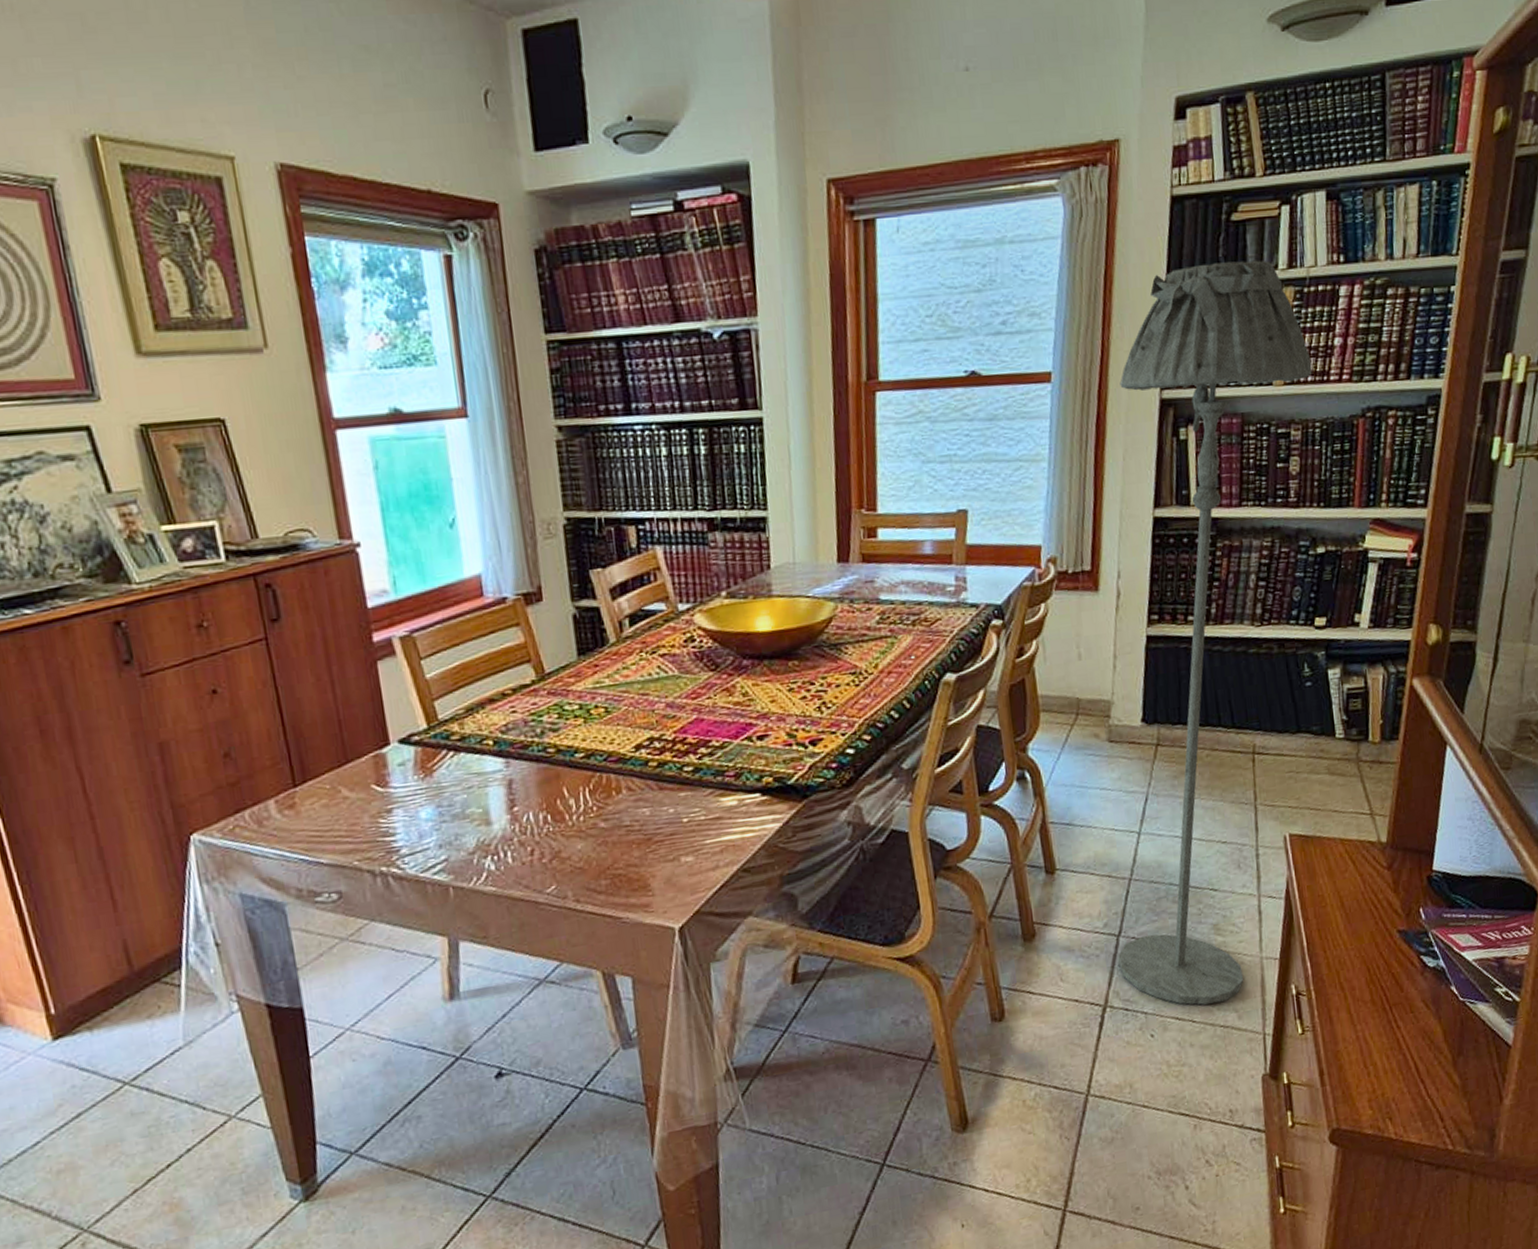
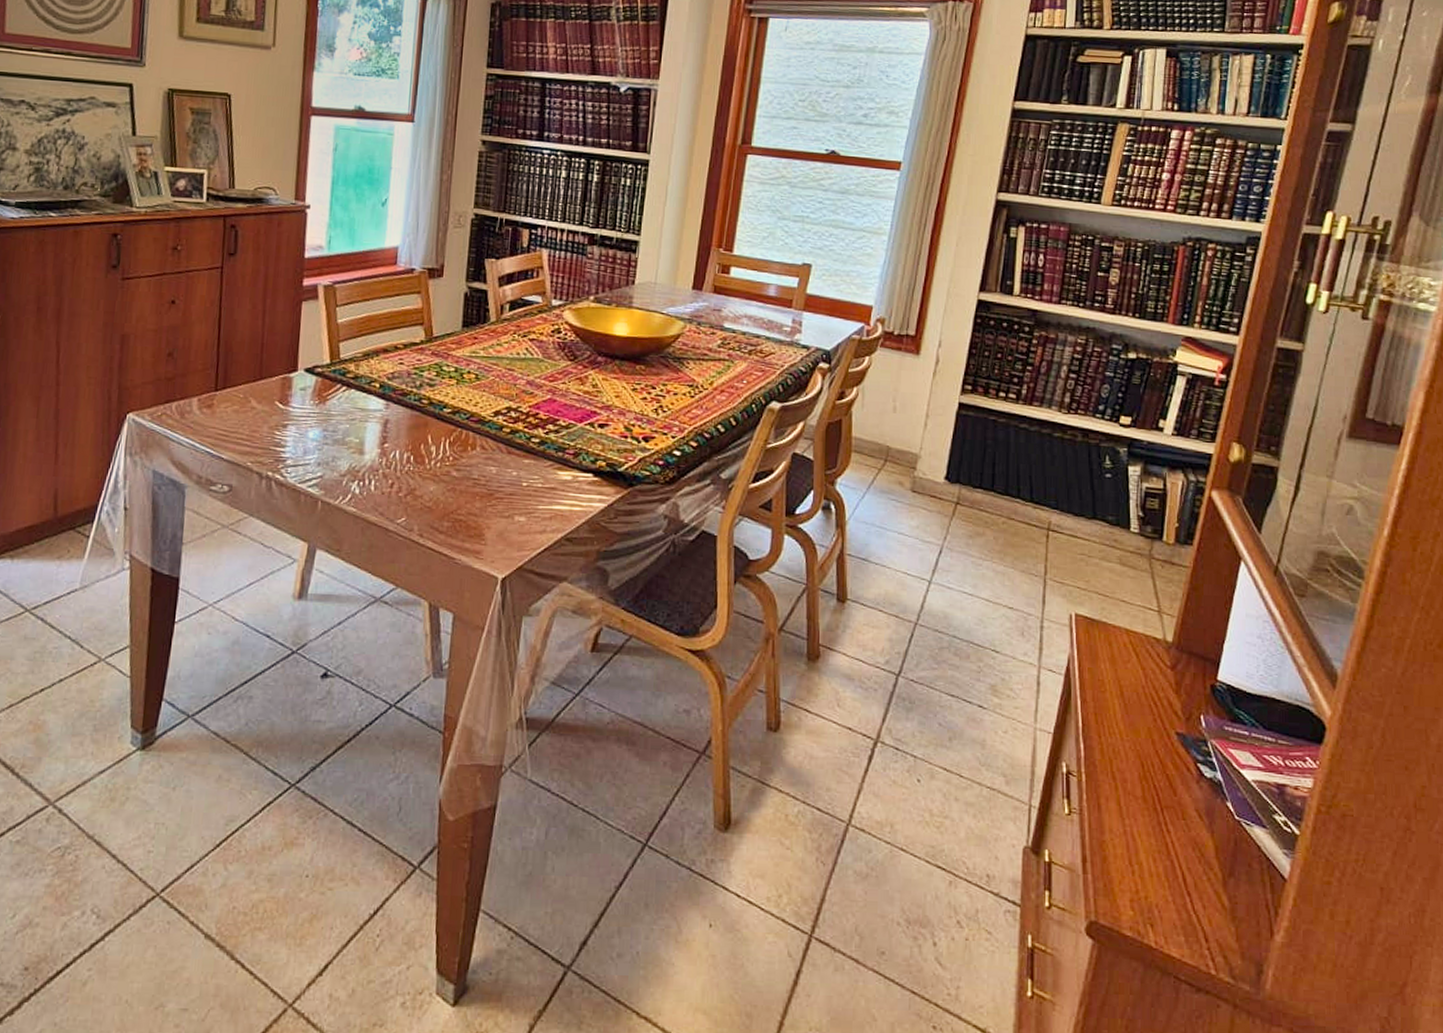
floor lamp: present [1117,260,1313,1005] -> none [894,93,1139,763]

